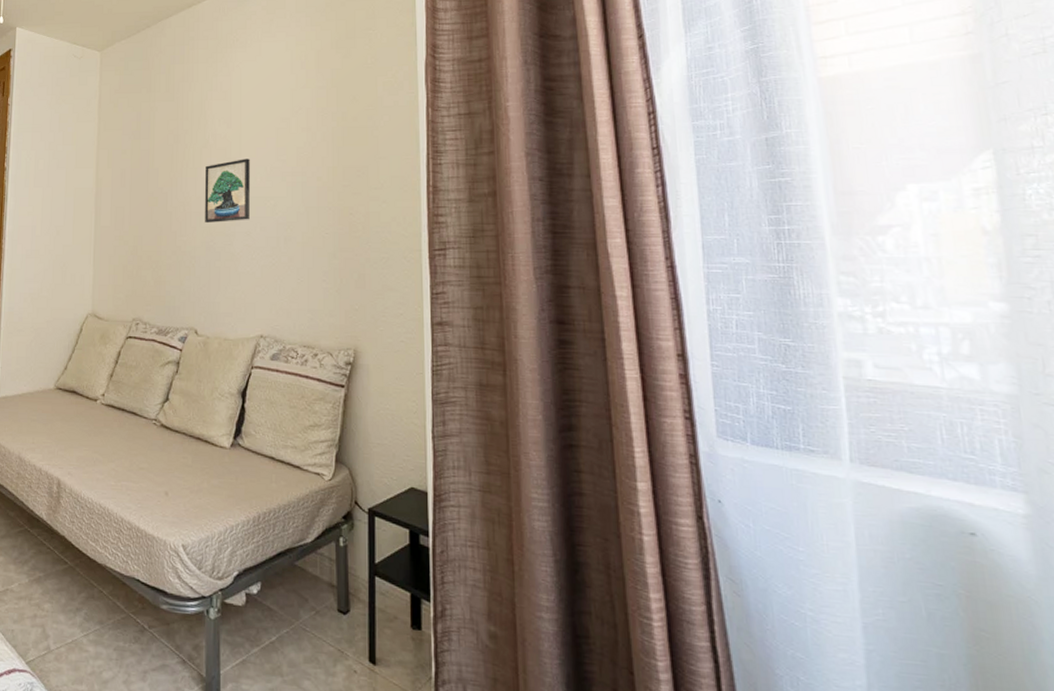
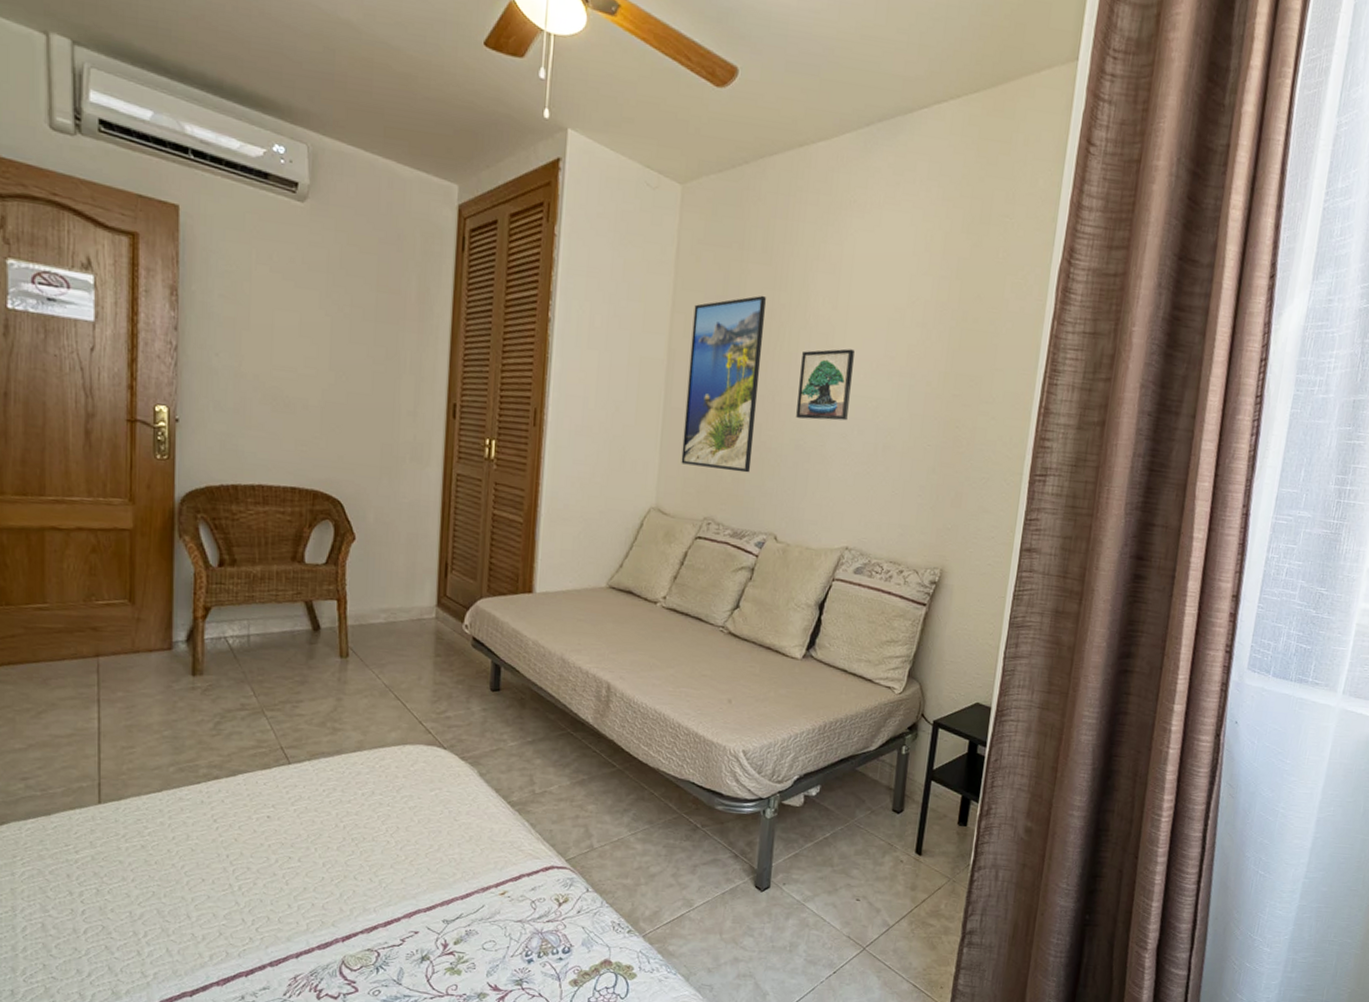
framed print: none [111,125,171,276] -> present [681,295,766,473]

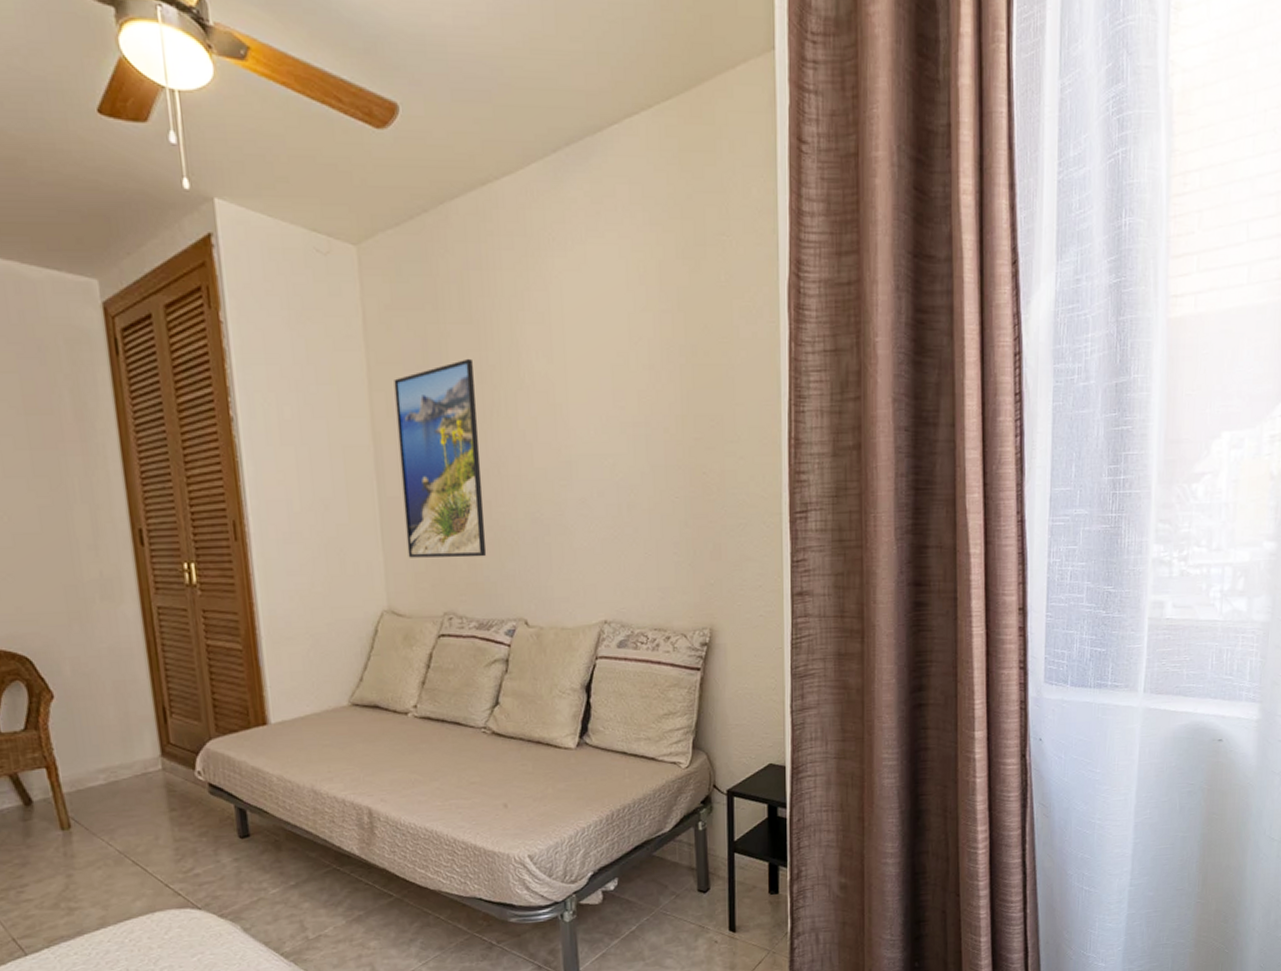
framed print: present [796,348,855,421] -> none [523,405,584,490]

